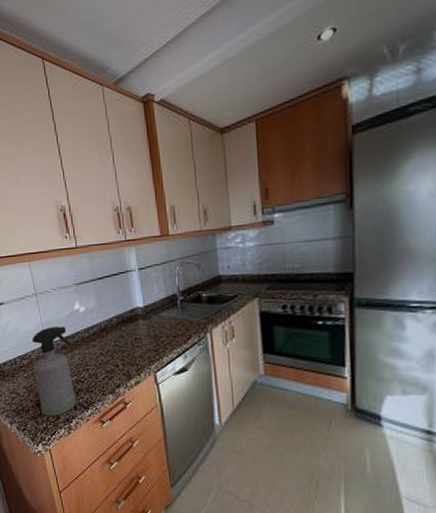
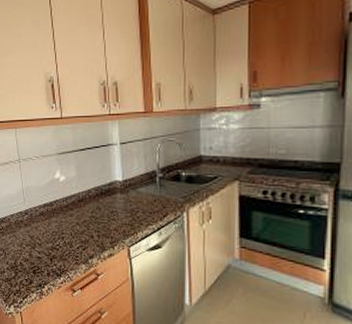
spray bottle: present [31,326,77,416] -> none [11,193,50,281]

